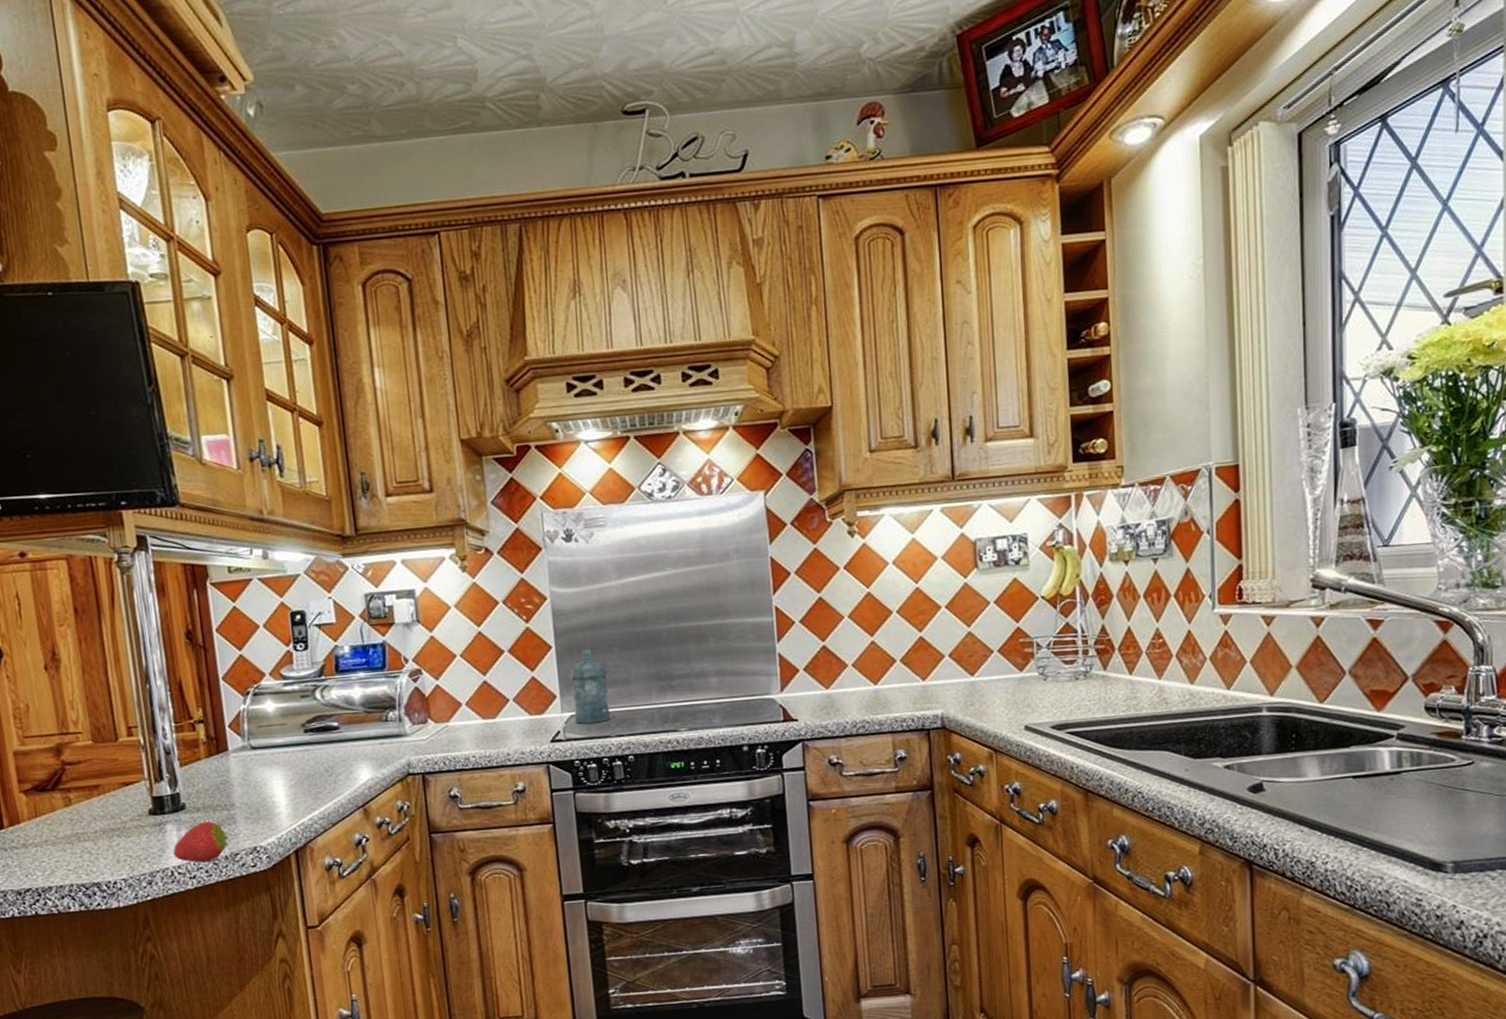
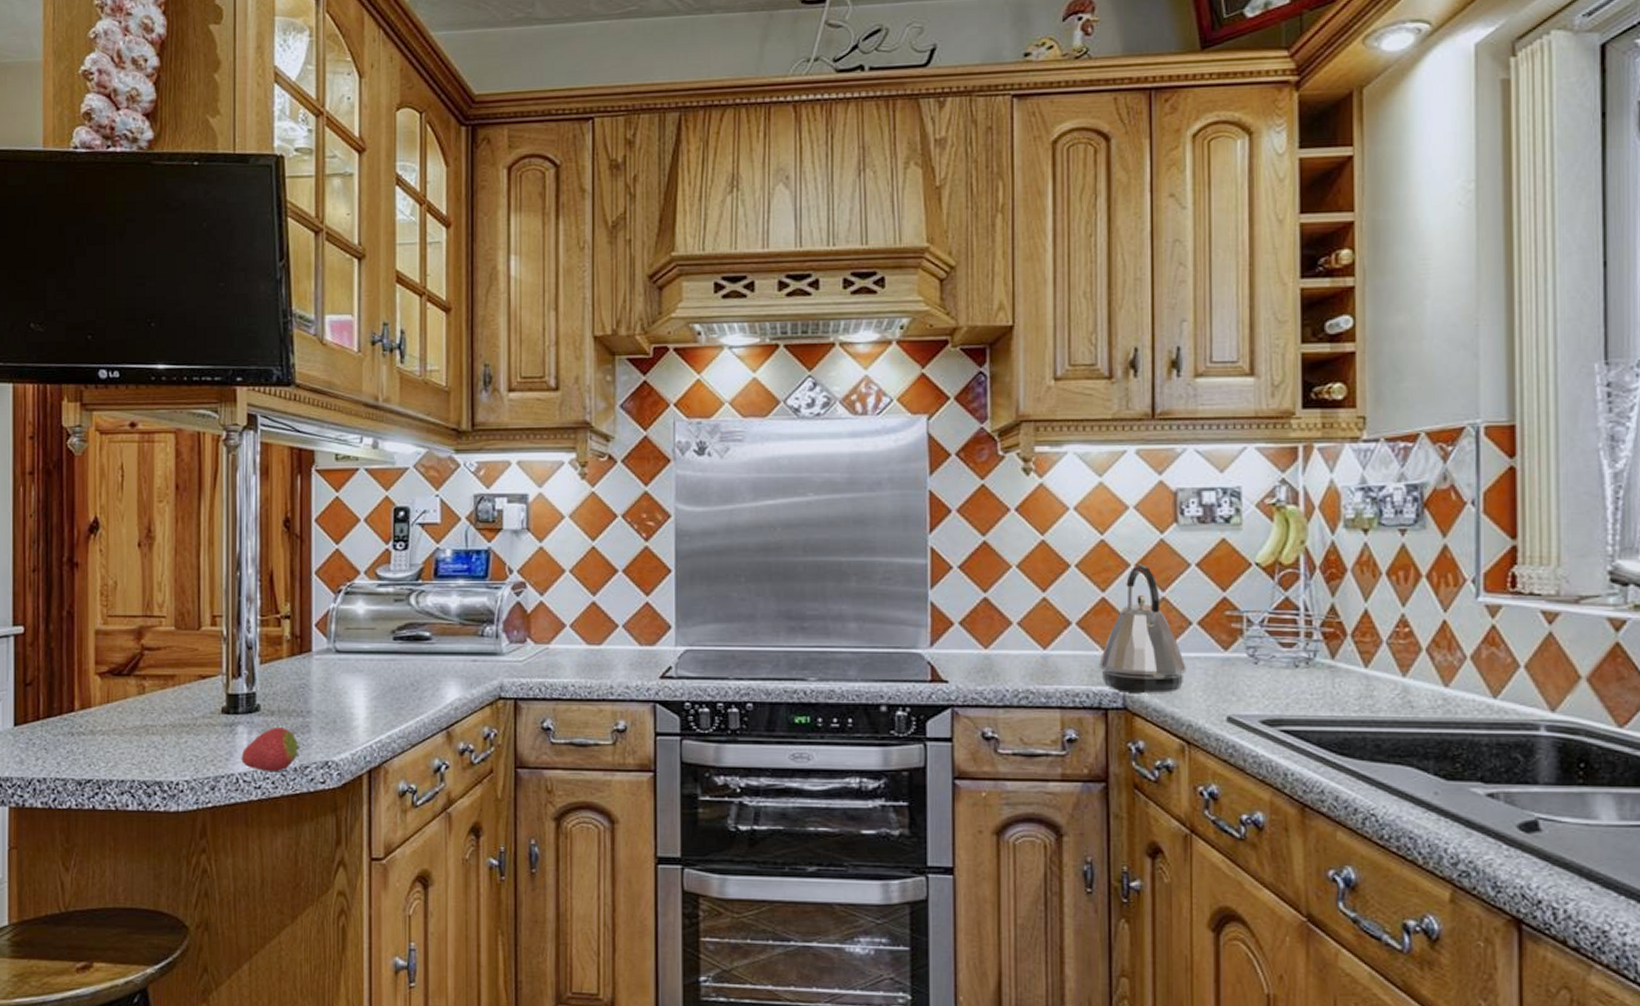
canister: present [569,648,610,724] -> none [688,575,732,661]
kettle: none [920,605,991,715] -> present [1099,564,1186,694]

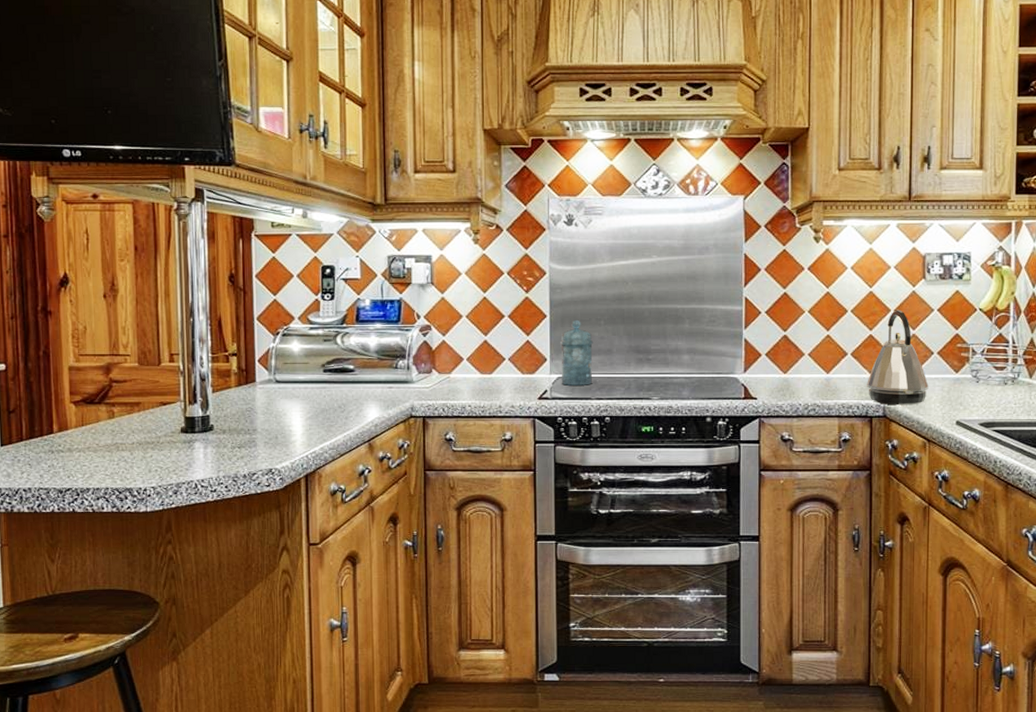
fruit: present [241,726,301,771] -> none [199,442,249,478]
canister: none [688,575,732,661] -> present [559,319,594,386]

